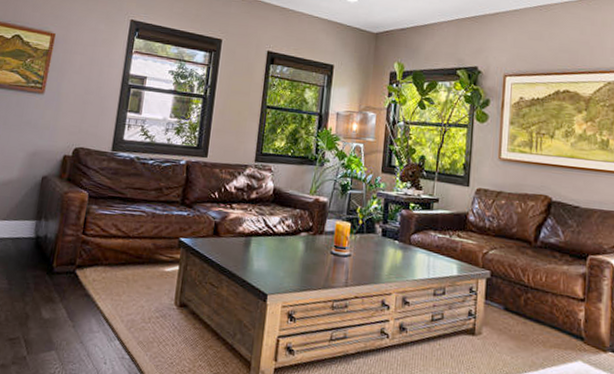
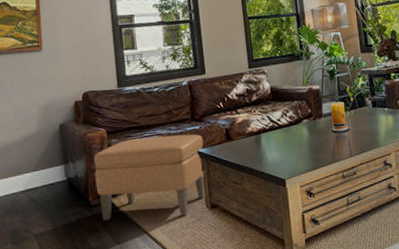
ottoman: none [62,209,189,309] -> present [93,134,205,221]

